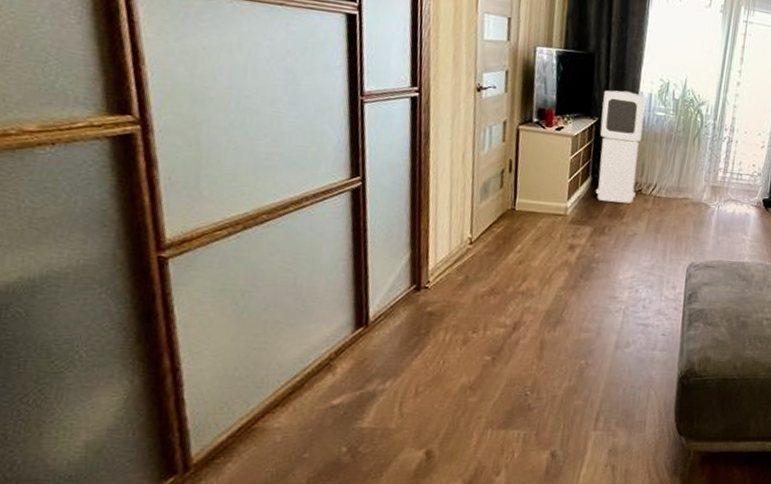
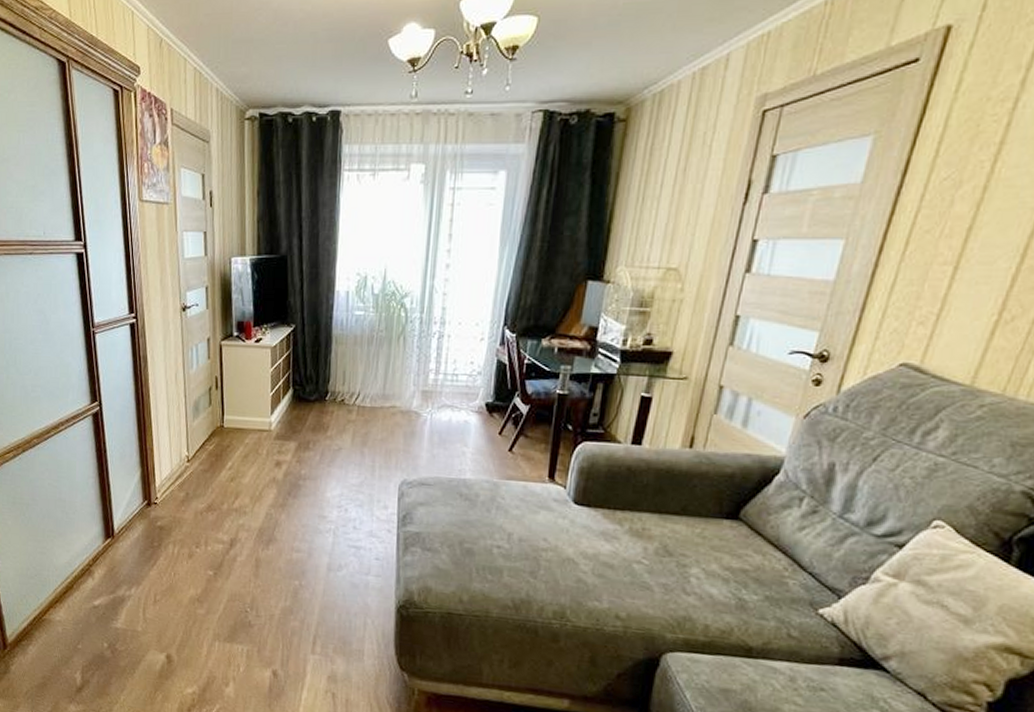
air purifier: present [596,90,646,204] -> none [298,292,343,415]

